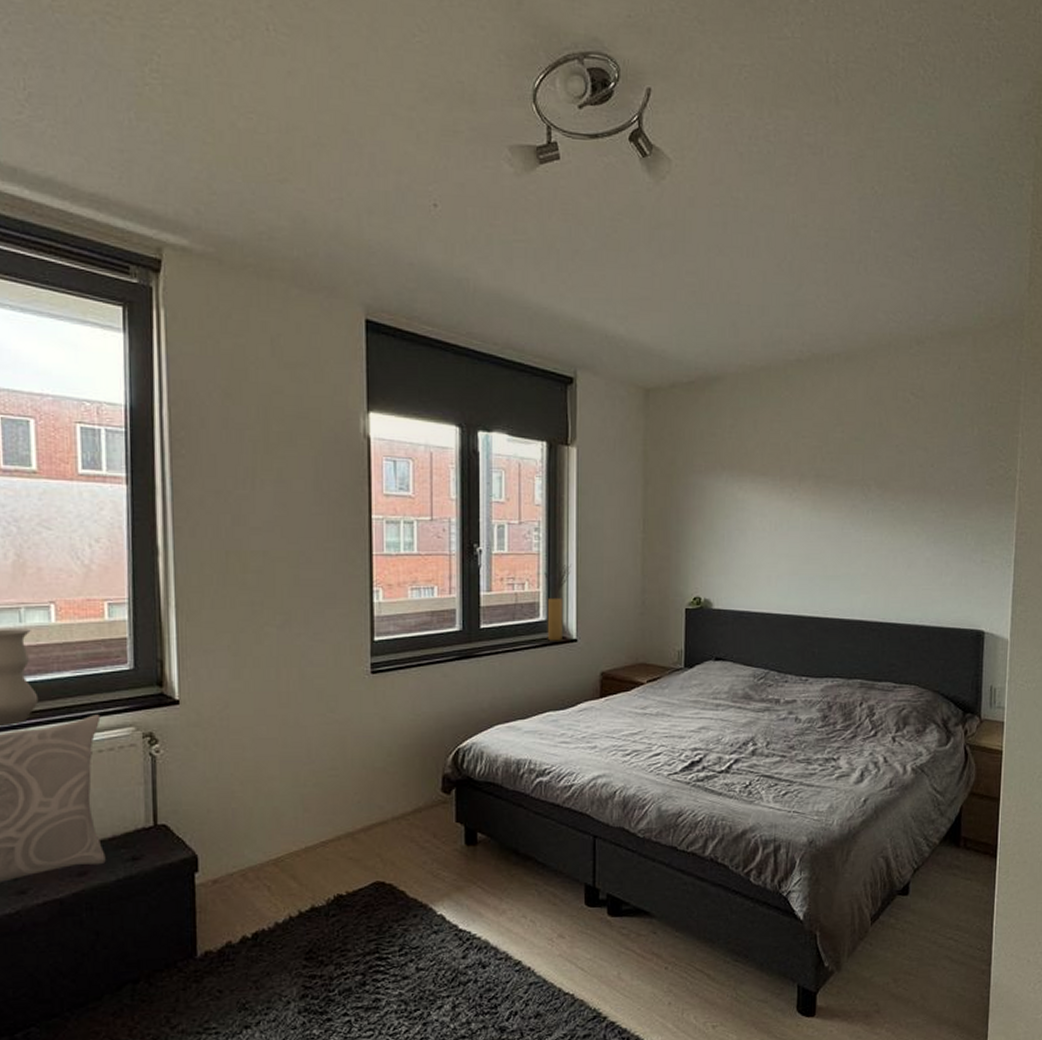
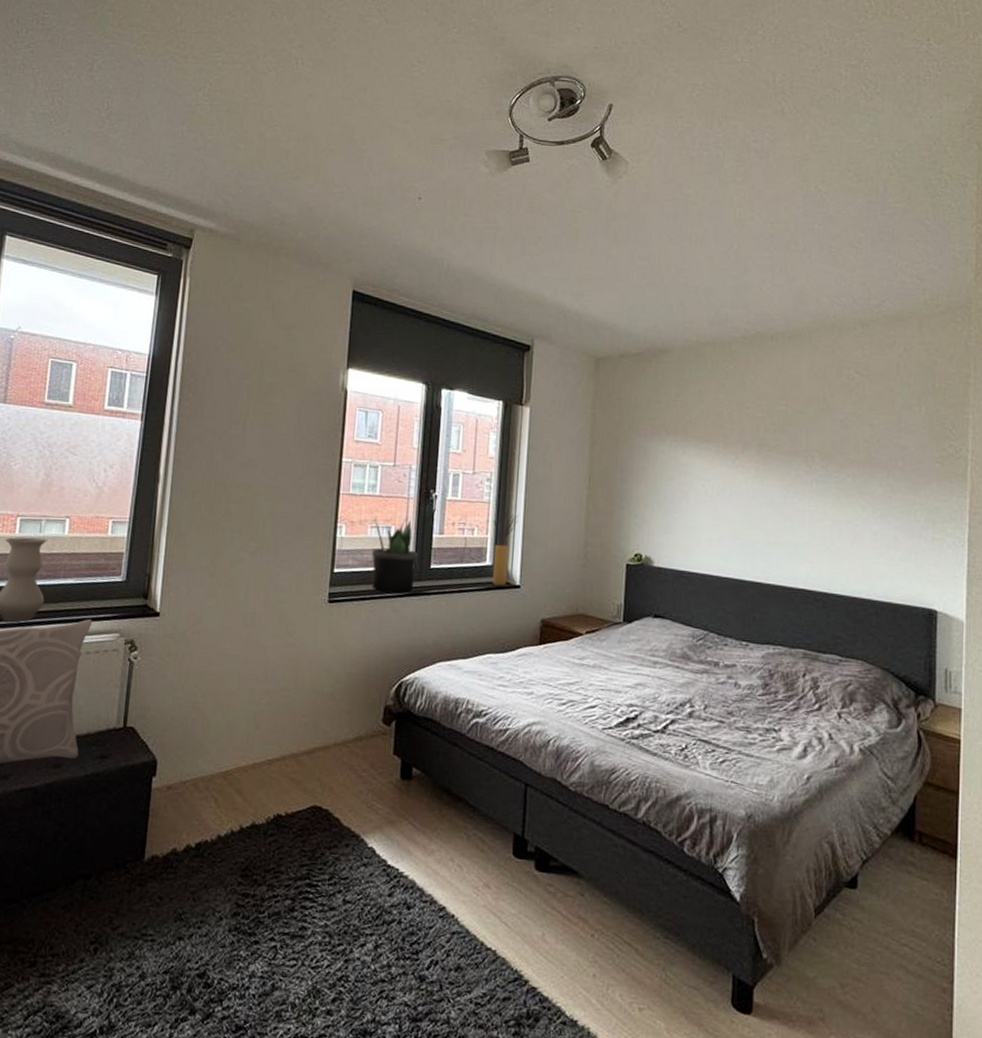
planter: none [414,577,465,659] -> present [371,518,418,595]

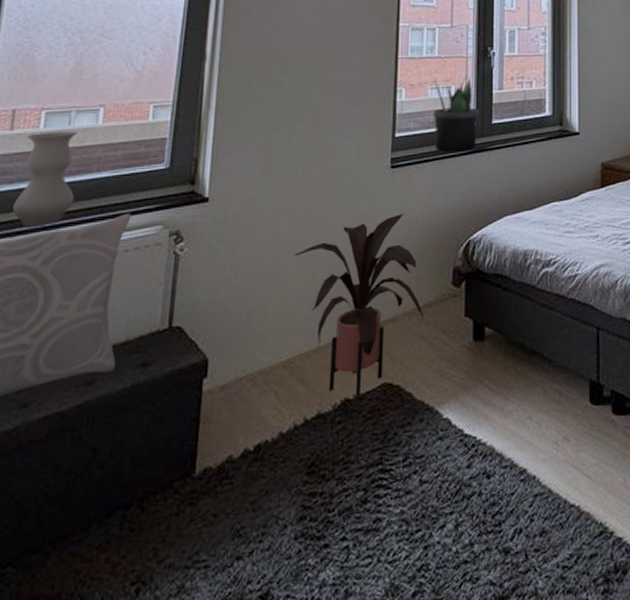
house plant: none [235,648,355,814] -> present [294,214,425,397]
vase: present [492,514,519,586] -> none [550,65,574,134]

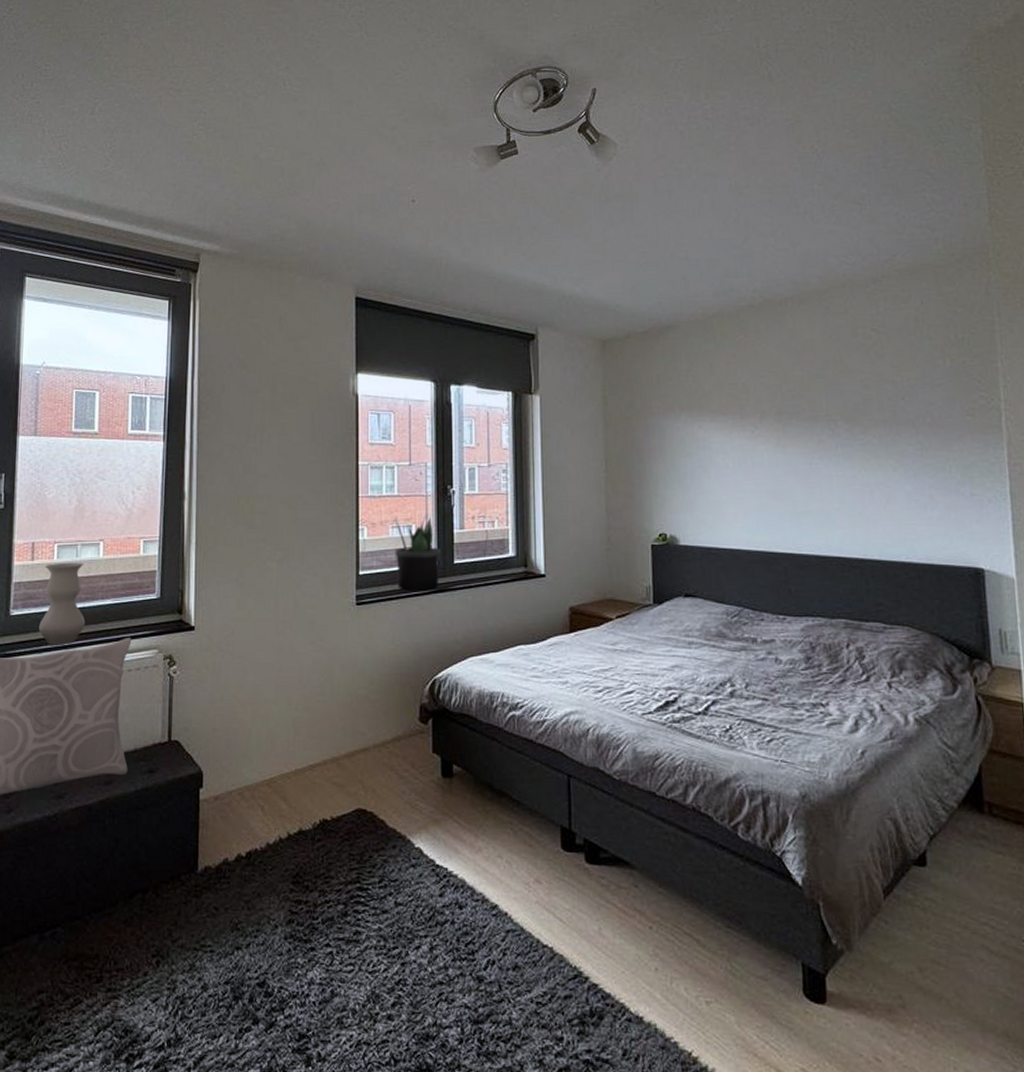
house plant: present [294,214,425,397] -> none [271,650,394,819]

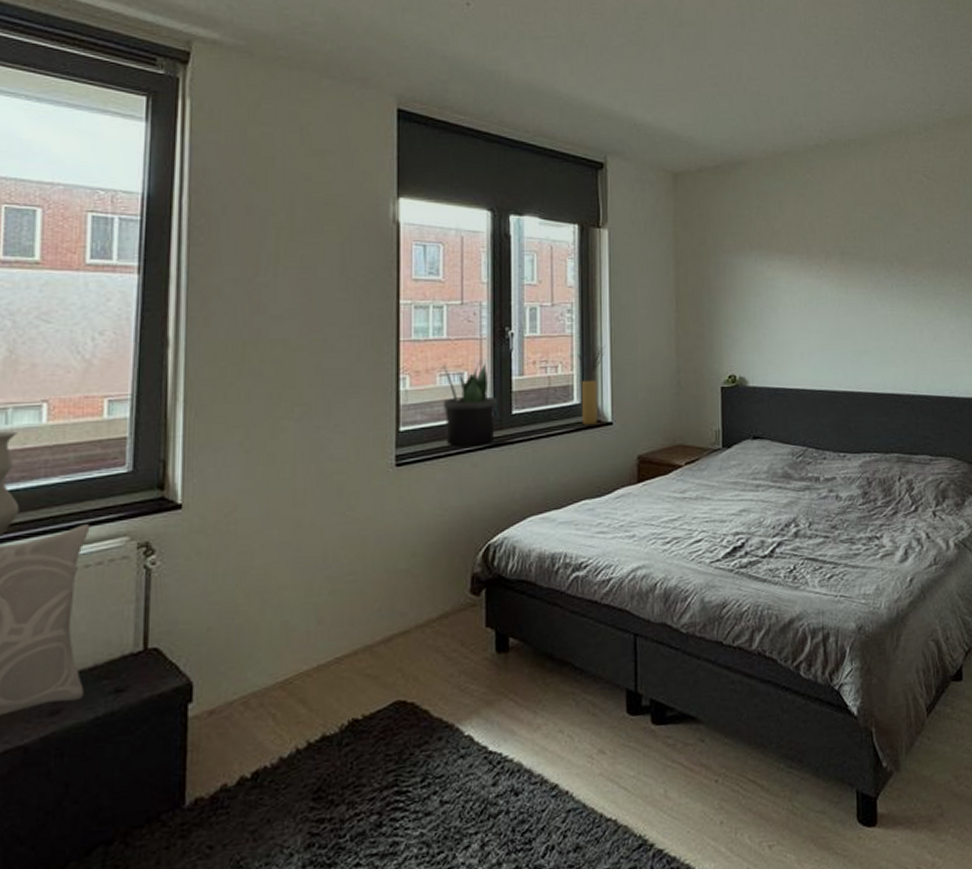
vase: none [512,504,538,576] -> present [578,346,605,425]

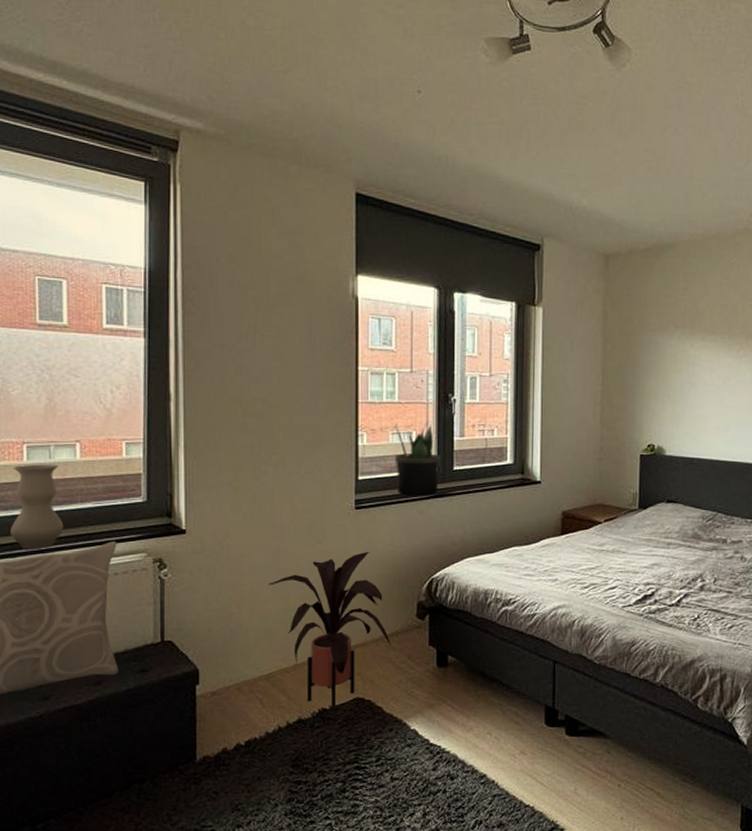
house plant: none [286,517,440,717] -> present [268,552,392,707]
vase: present [578,346,605,425] -> none [512,414,536,483]

